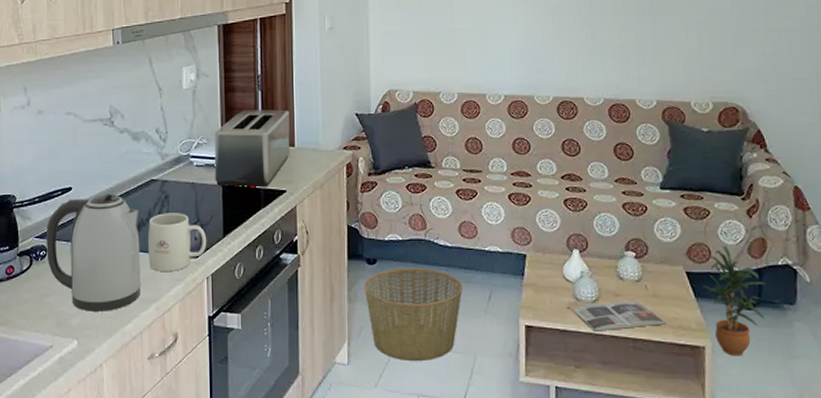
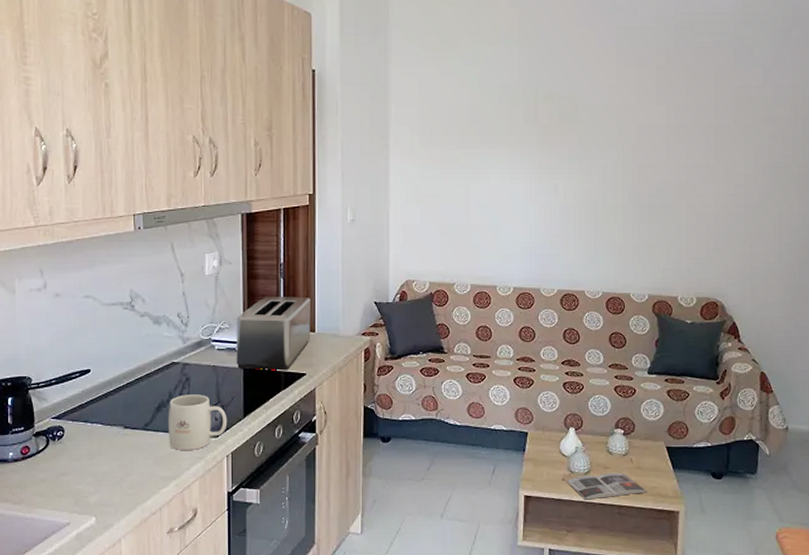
kettle: present [46,194,142,311] -> none [64,376,161,489]
basket: present [364,268,463,361] -> none [378,445,469,529]
potted plant: present [703,245,767,356] -> none [680,423,733,519]

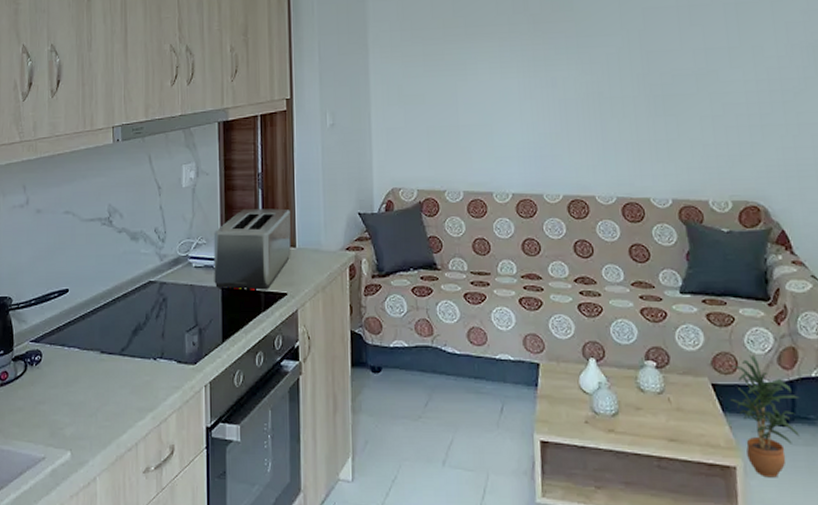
mug: present [168,394,227,450] -> none [144,316,206,378]
magazine: present [566,472,647,500] -> none [589,414,692,449]
potted plant: none [680,423,733,519] -> present [730,354,800,478]

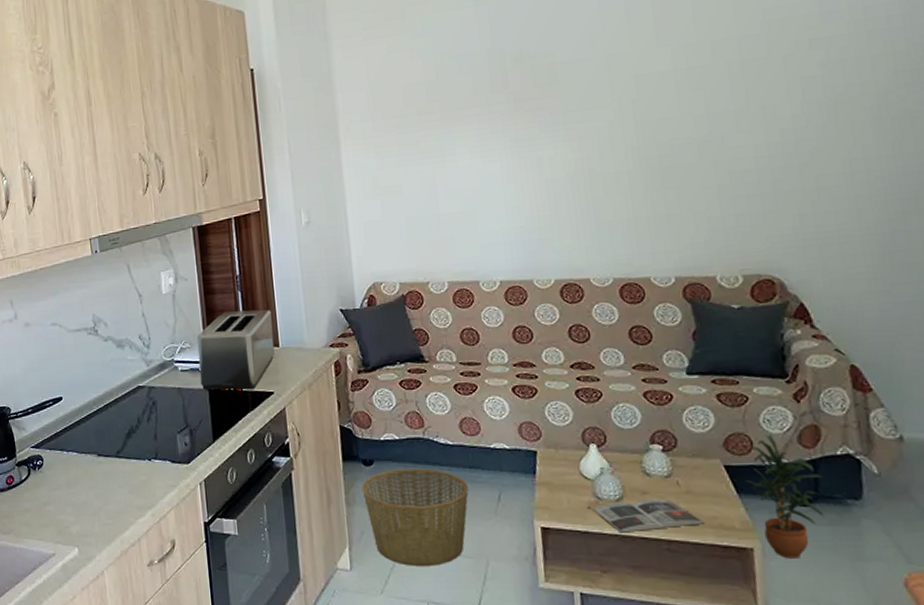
basket: none [368,377,473,478] -> present [361,468,469,566]
magazine: none [589,414,692,449] -> present [592,498,704,533]

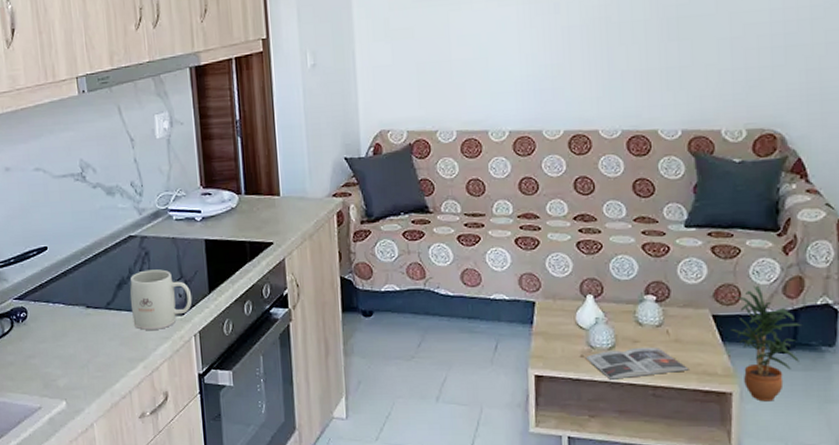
mug: none [138,418,198,478] -> present [129,269,192,330]
toaster: present [196,309,275,391] -> none [192,156,275,241]
basket: present [361,468,469,566] -> none [360,319,466,414]

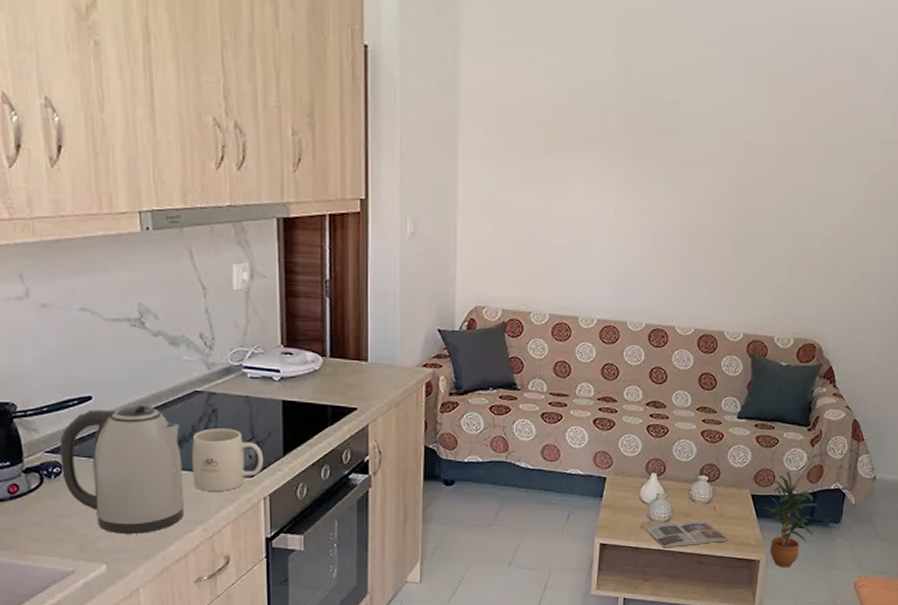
kettle: none [24,252,127,372] -> present [60,405,185,534]

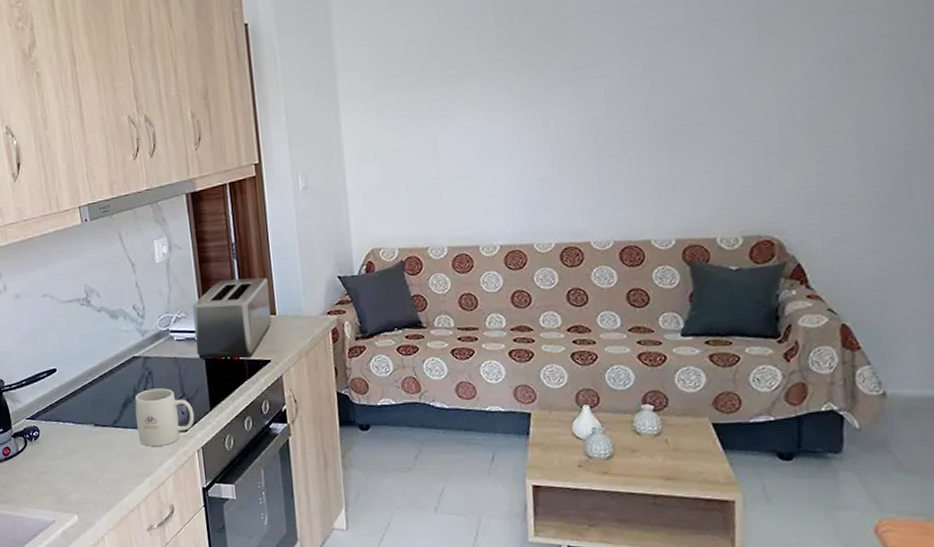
kettle: present [60,405,185,534] -> none [36,373,134,487]
toaster: none [272,317,362,404] -> present [192,277,272,360]
magazine: present [645,520,729,548] -> none [583,456,690,489]
potted plant: present [764,471,819,568] -> none [732,392,807,509]

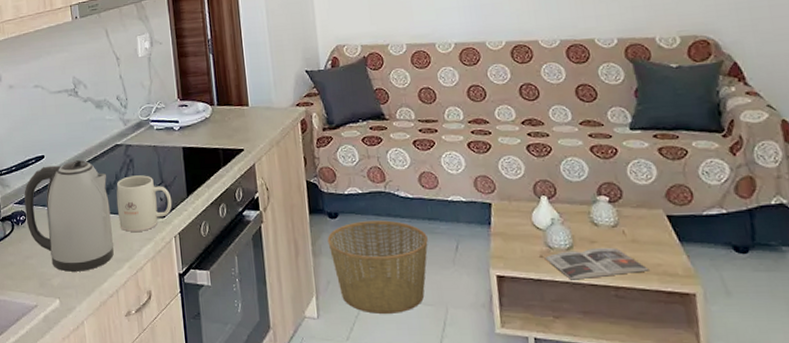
kettle: none [36,373,134,487] -> present [24,160,114,272]
toaster: present [192,277,272,360] -> none [171,71,245,148]
basket: none [358,431,463,525] -> present [327,220,428,314]
magazine: none [583,456,690,489] -> present [544,247,649,280]

